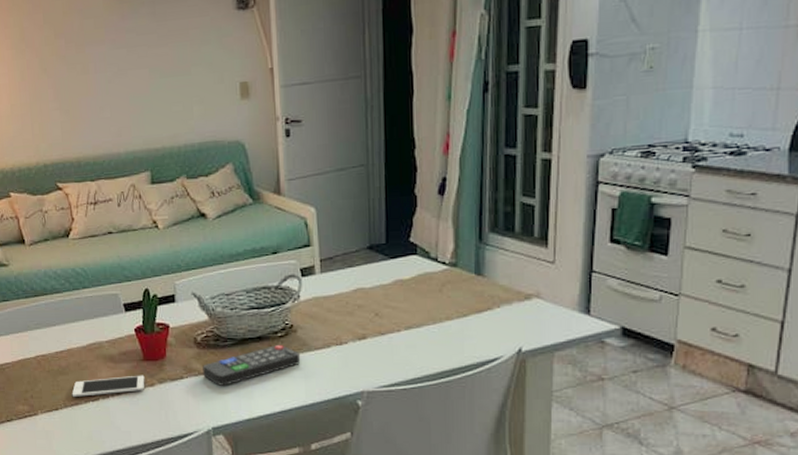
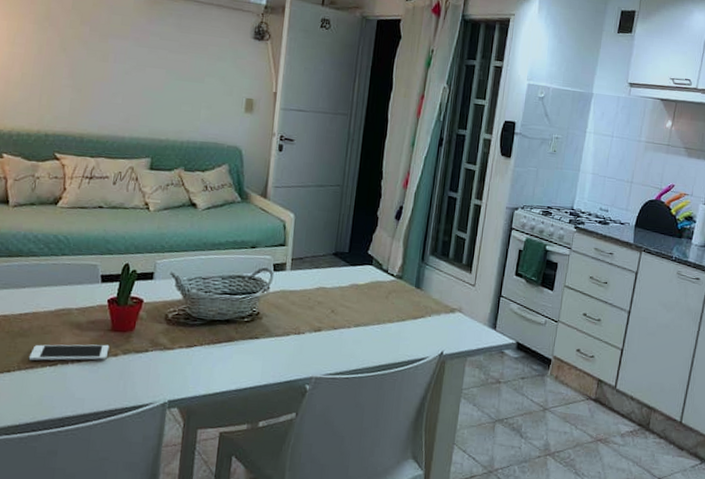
remote control: present [203,345,301,386] -> none [168,329,262,362]

